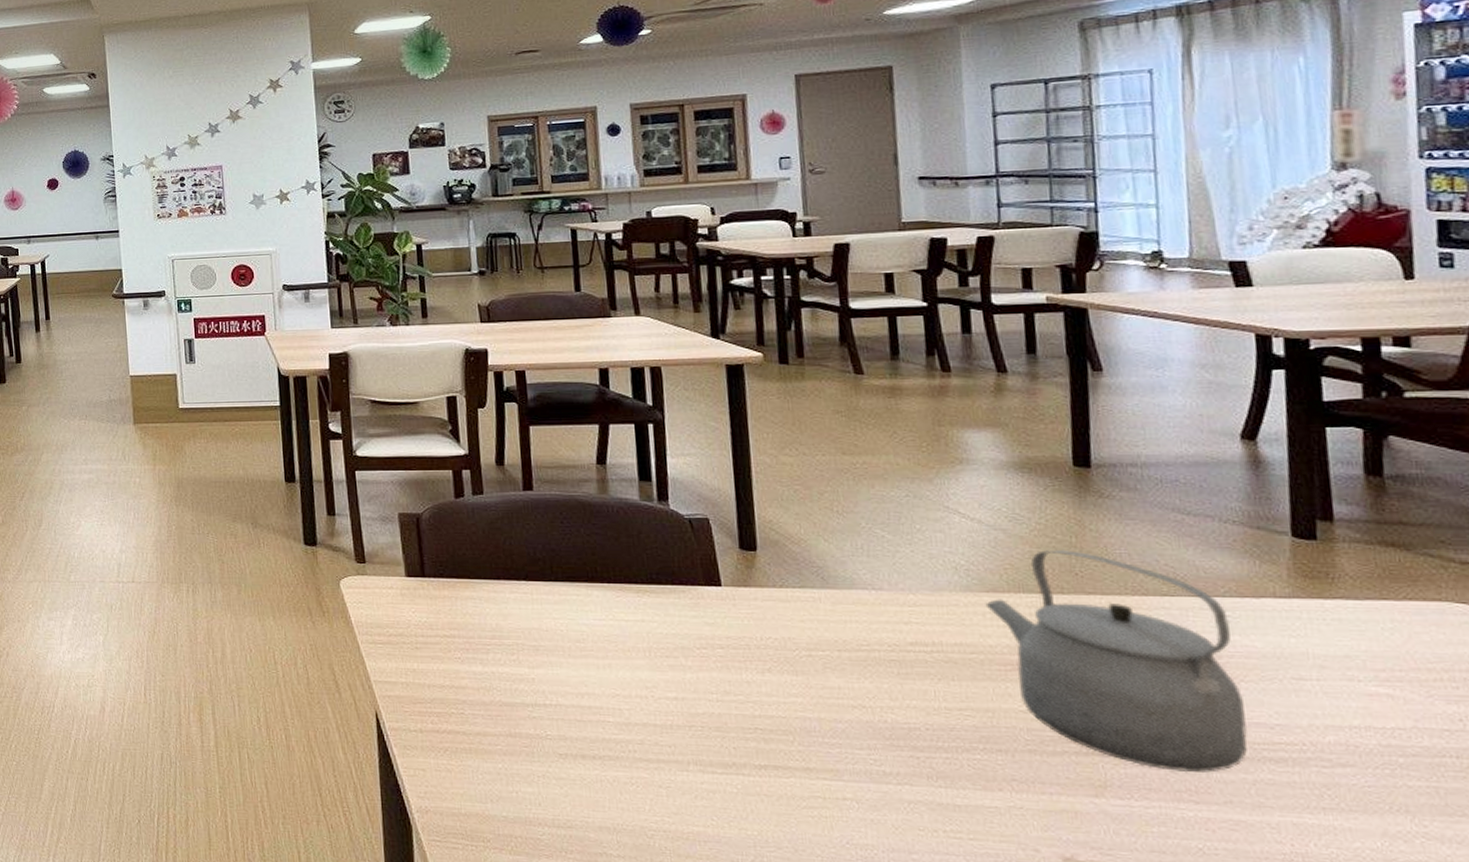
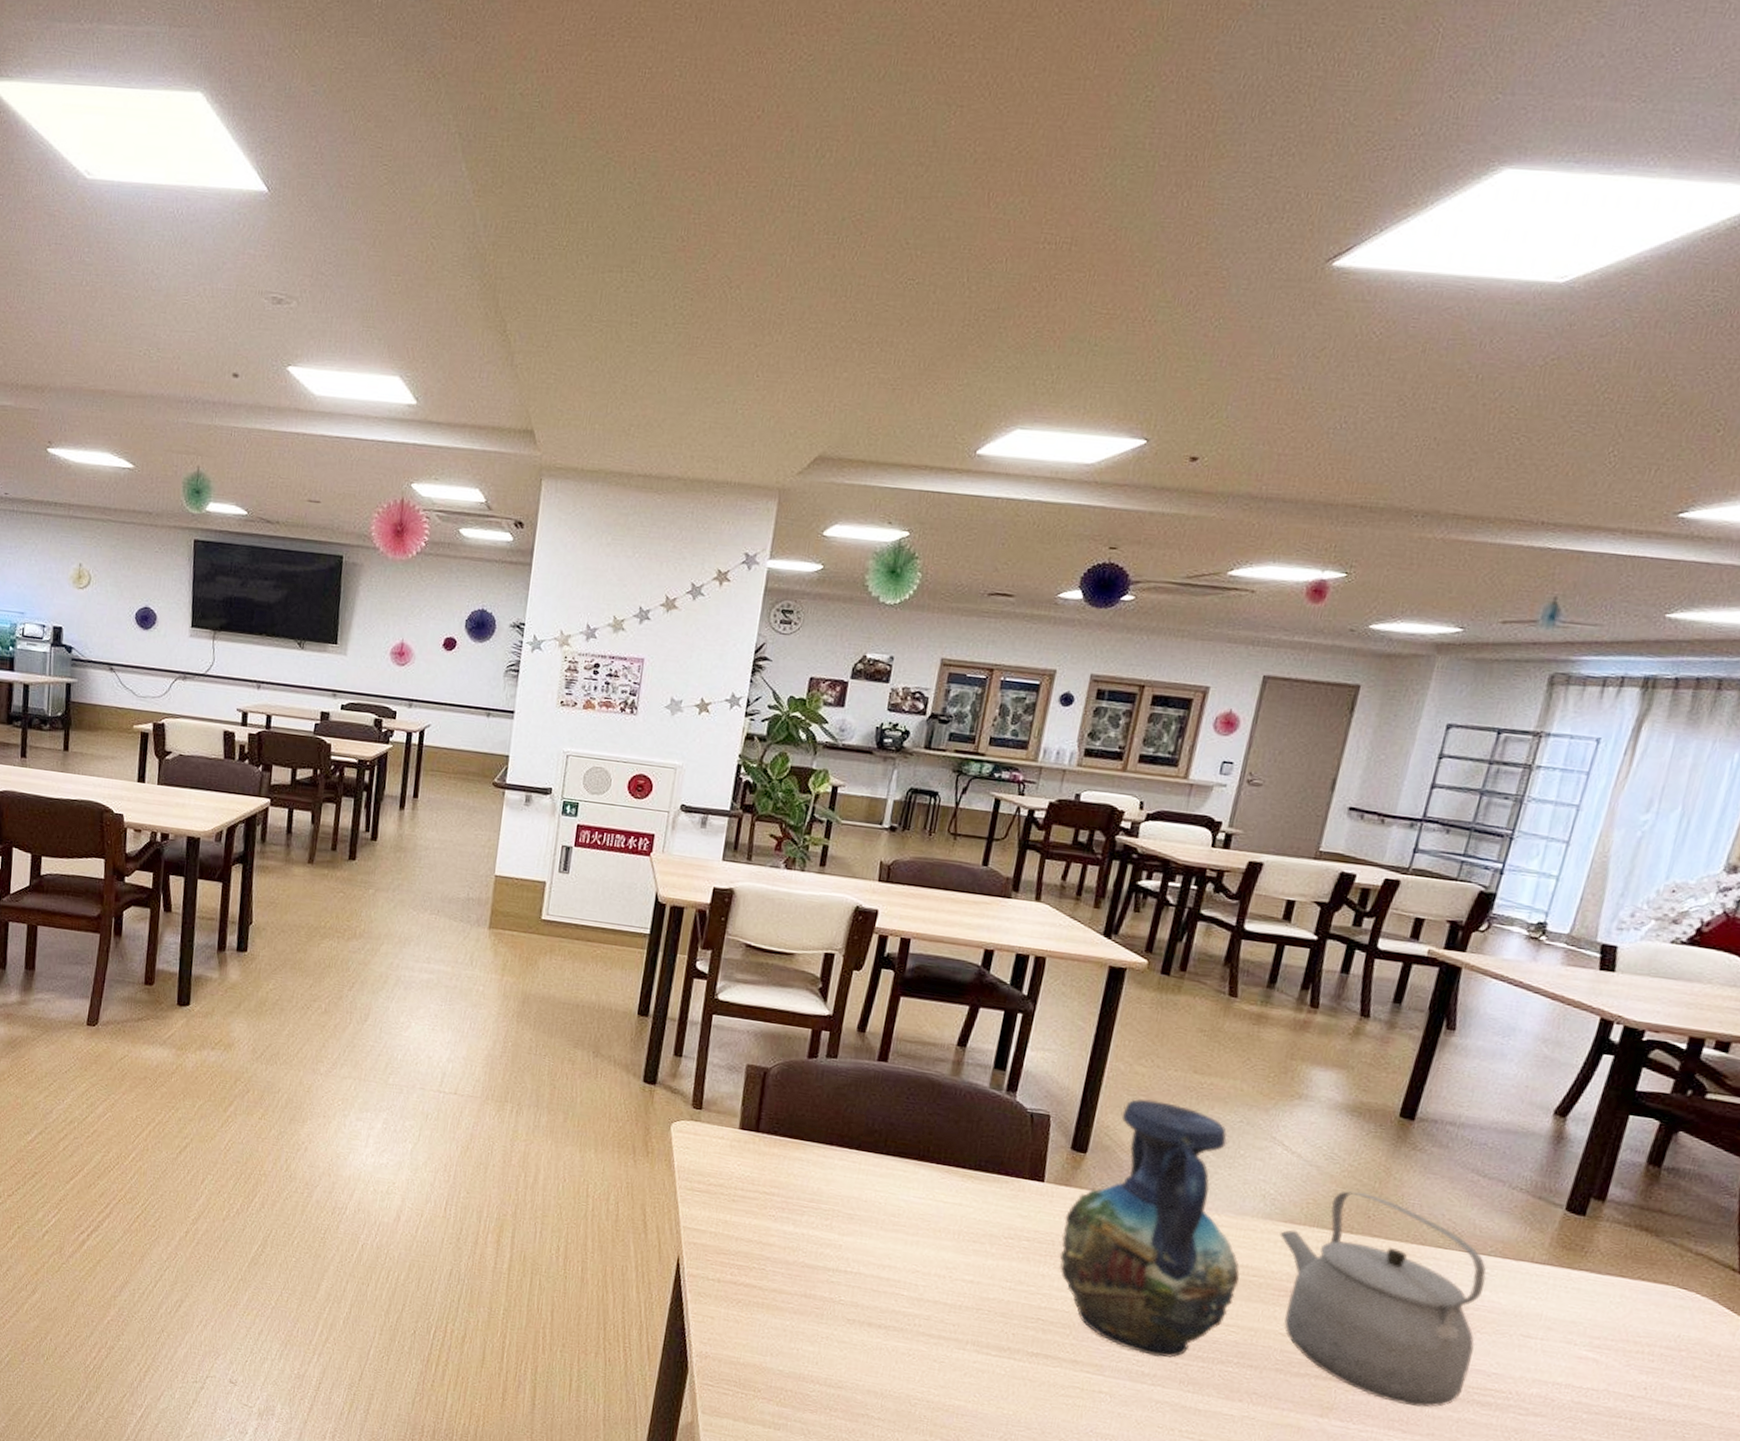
vase: none [753,488,959,753] -> present [1059,1098,1240,1358]

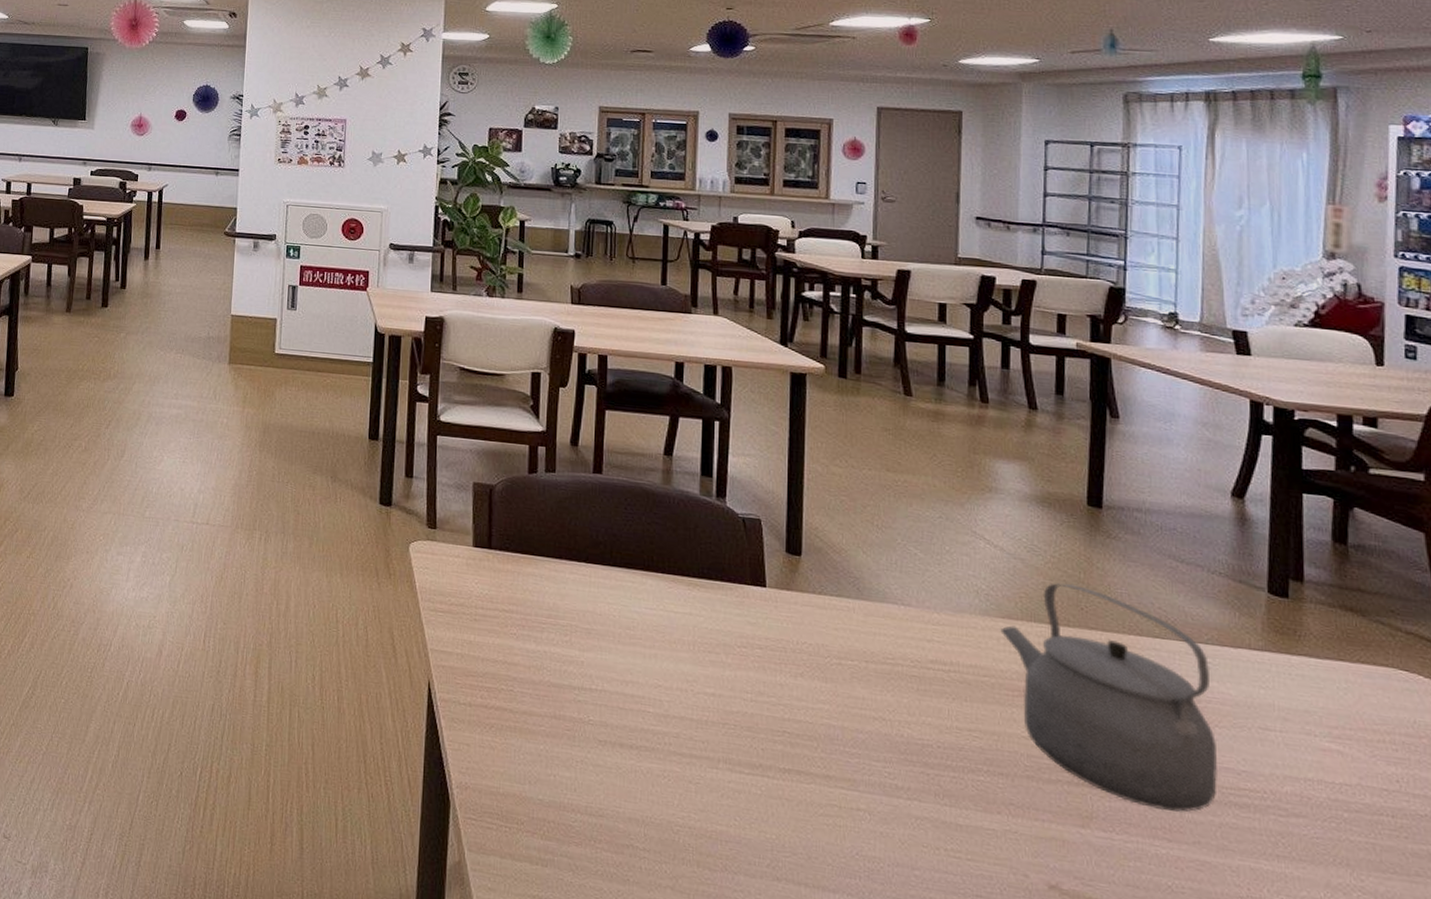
vase: present [1059,1098,1240,1358] -> none [792,498,972,768]

